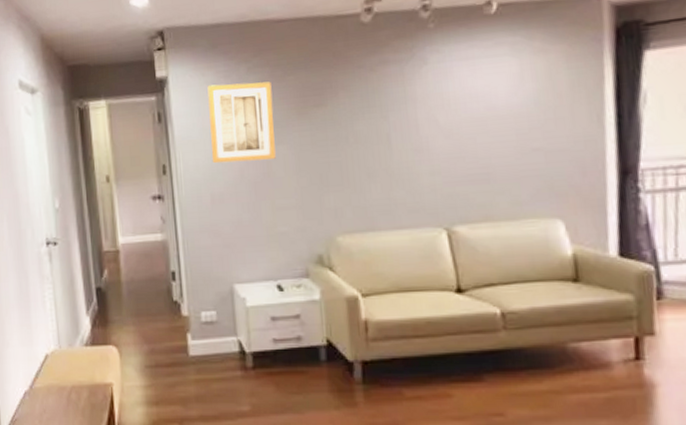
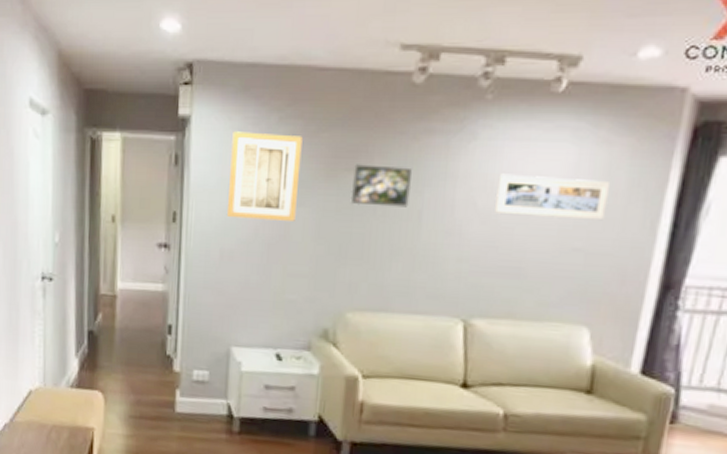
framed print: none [322,96,377,136] -> present [350,164,412,207]
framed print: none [453,85,556,127] -> present [495,173,611,221]

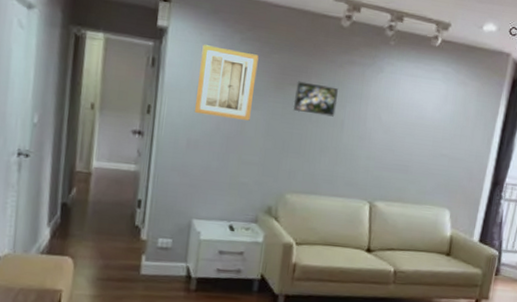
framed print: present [495,173,611,221] -> none [393,98,465,137]

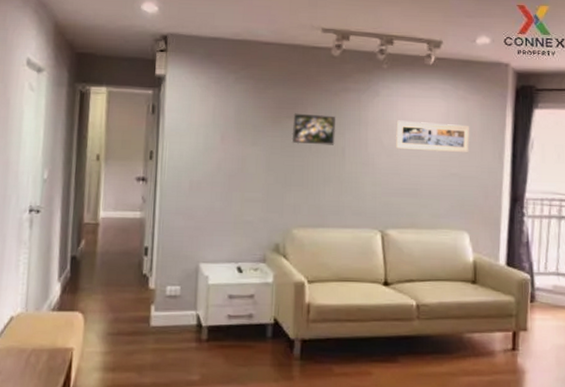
wall art: present [194,44,259,121] -> none [194,88,254,157]
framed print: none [393,98,465,137] -> present [396,120,470,153]

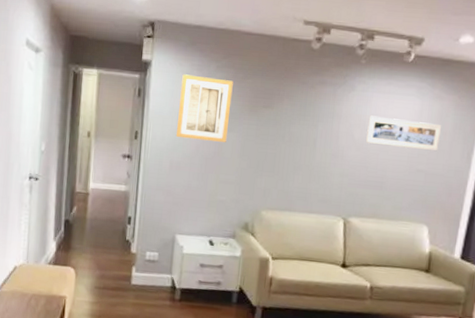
wall art: none [194,88,254,157] -> present [175,74,233,142]
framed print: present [292,113,335,145] -> none [266,103,310,136]

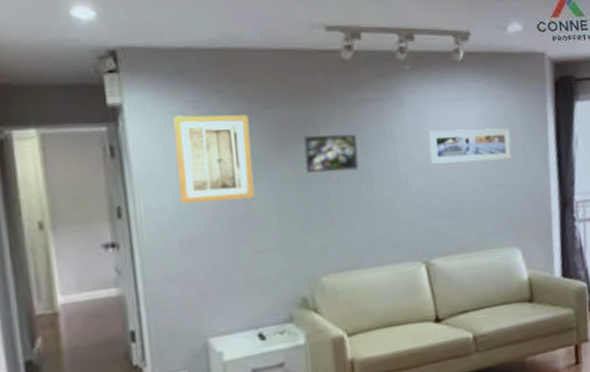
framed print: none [266,103,310,136] -> present [303,134,359,174]

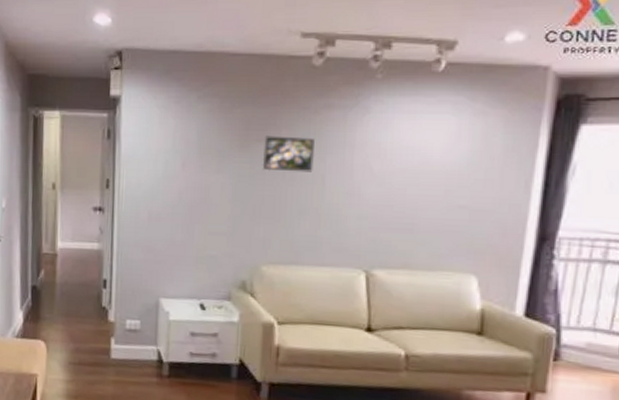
wall art: present [173,114,255,204] -> none [153,109,219,186]
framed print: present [428,128,512,164] -> none [389,142,488,182]

